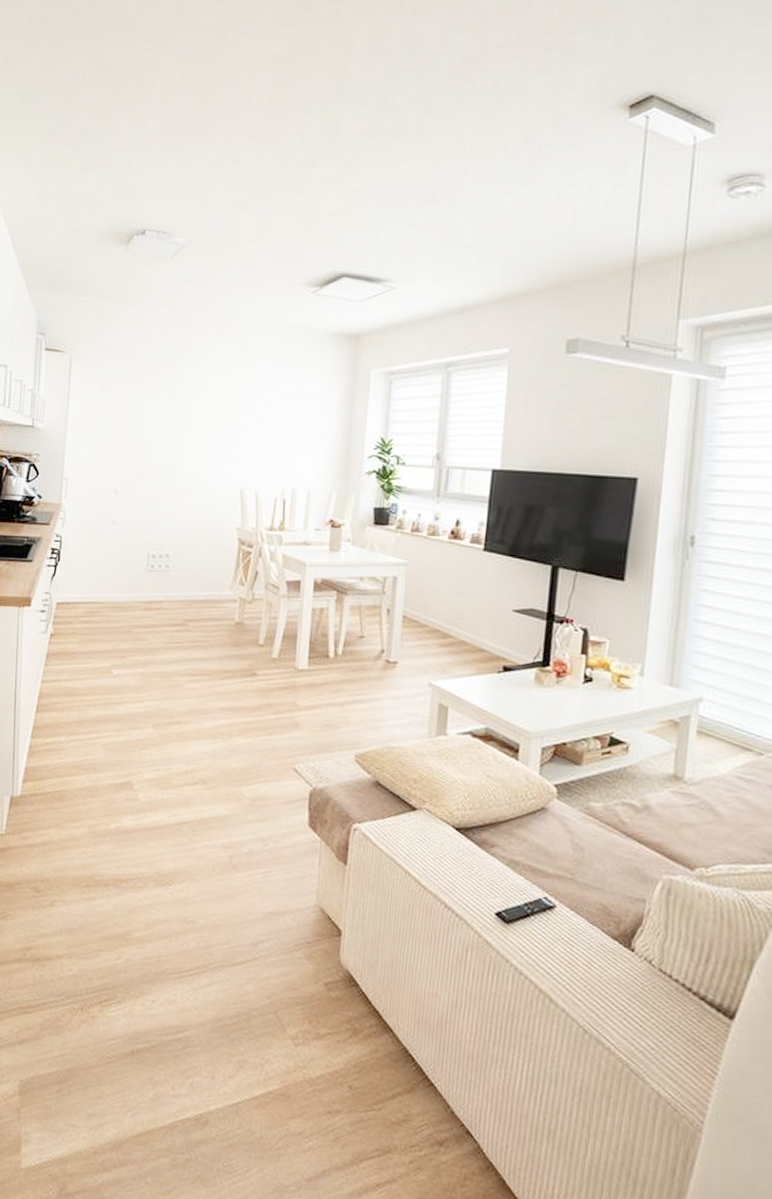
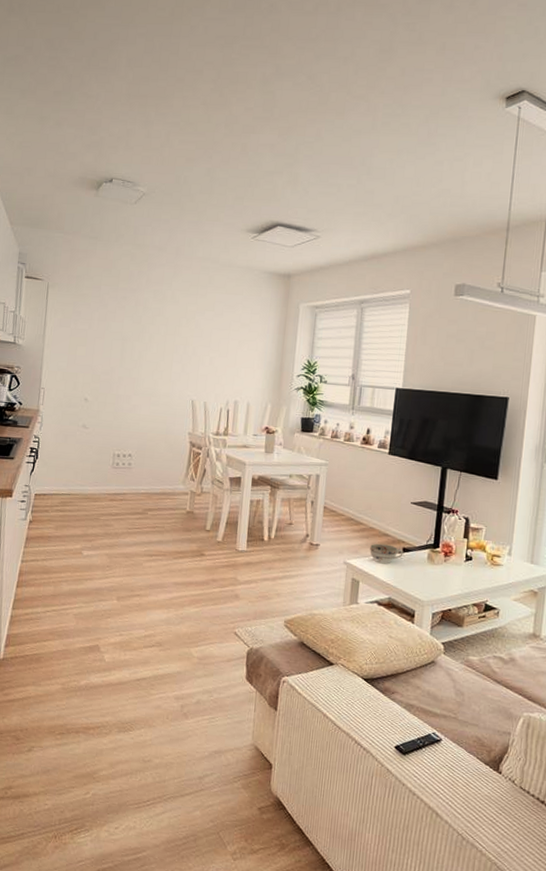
teacup: none [461,660,504,687] -> present [370,543,404,564]

